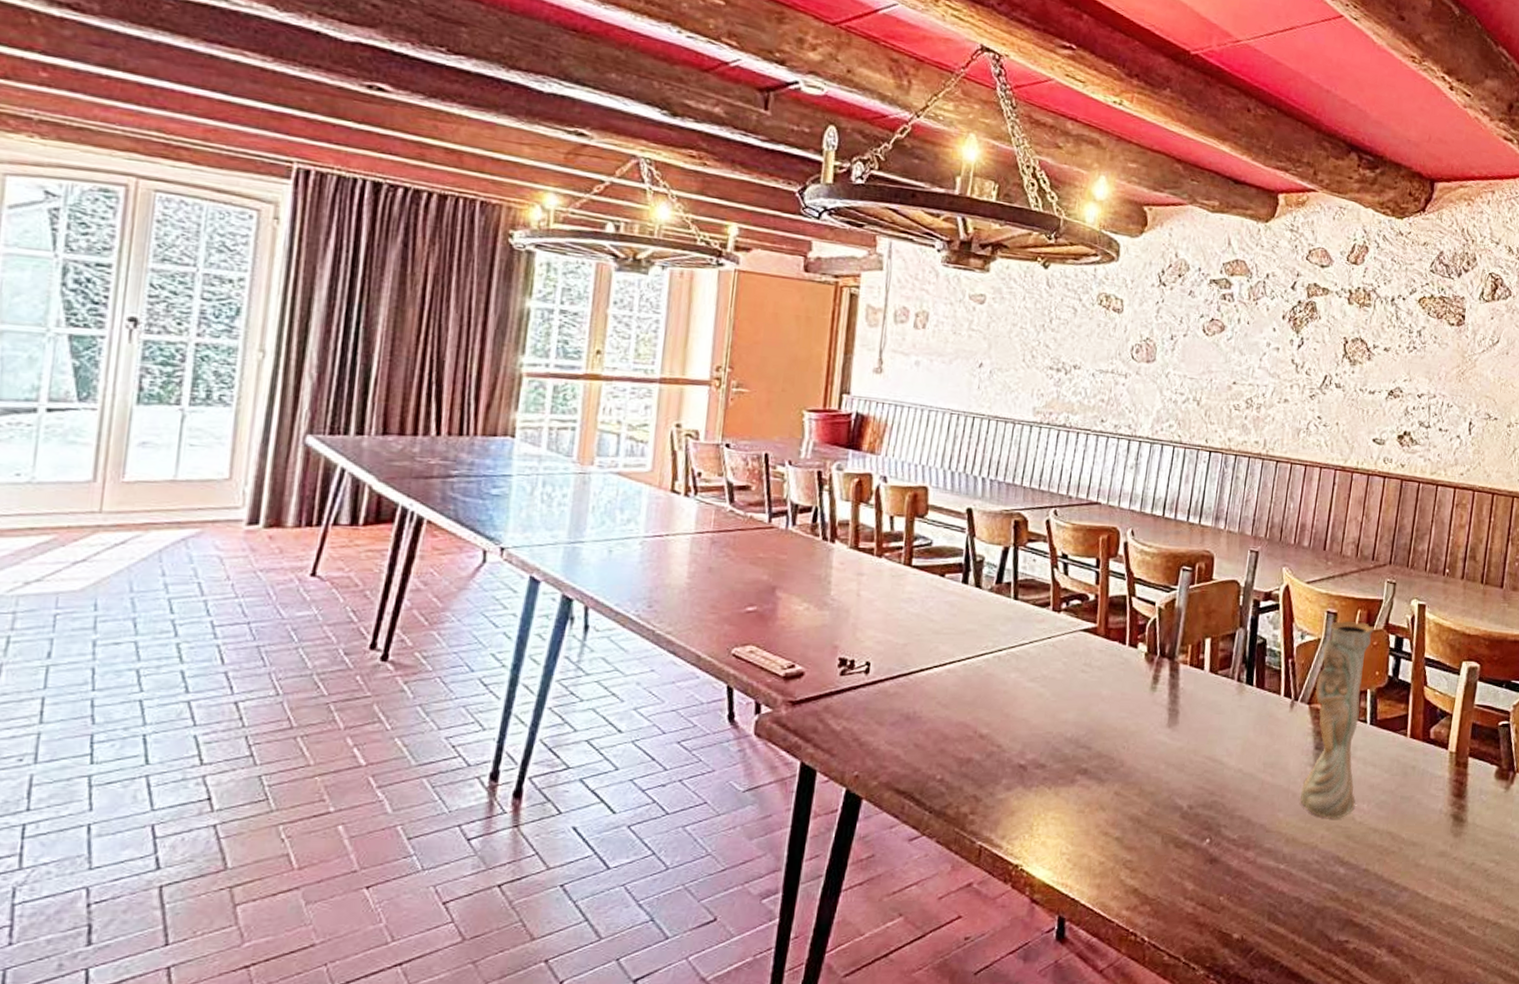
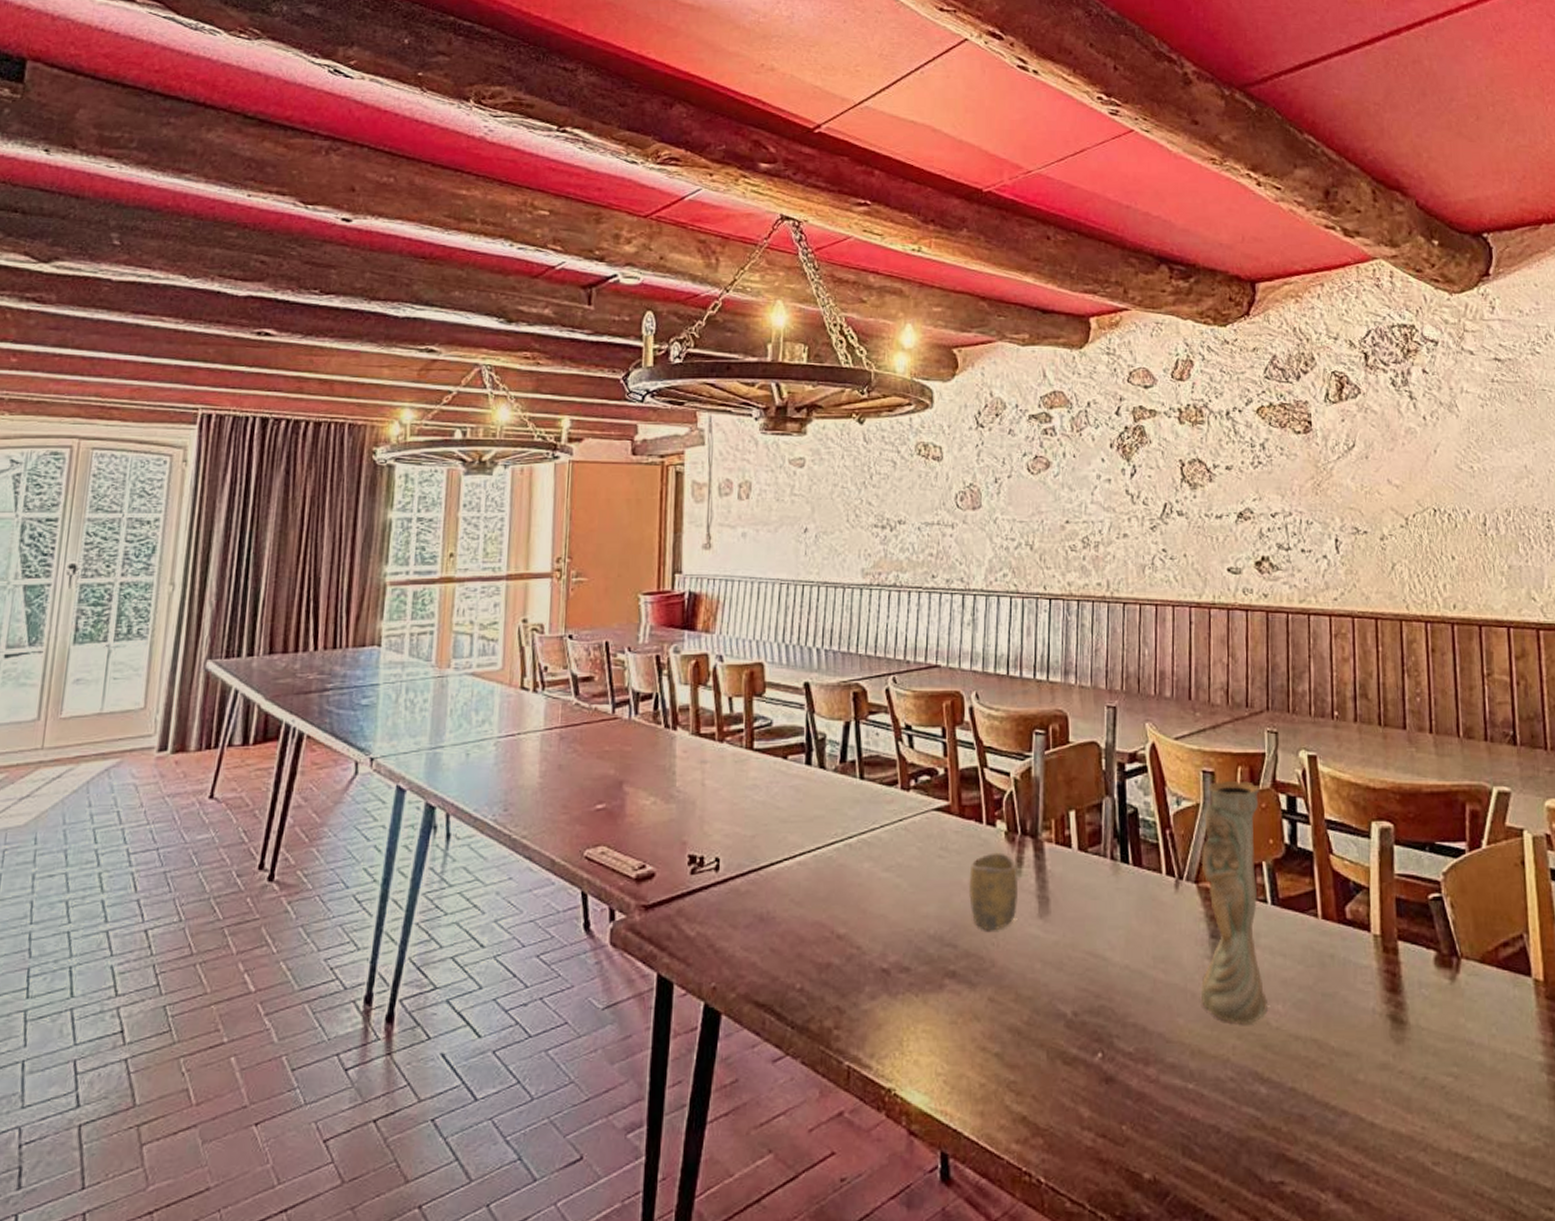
cup: none [1106,670,1153,737] -> present [968,852,1017,931]

